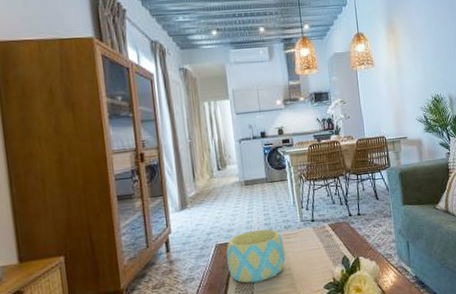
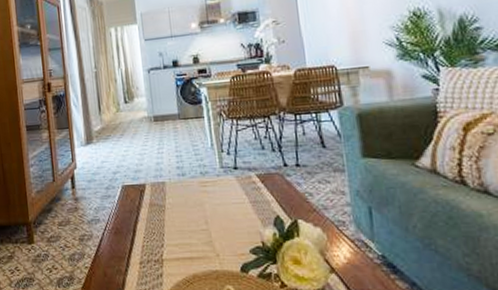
bowl: present [226,229,286,283] -> none [133,173,202,234]

